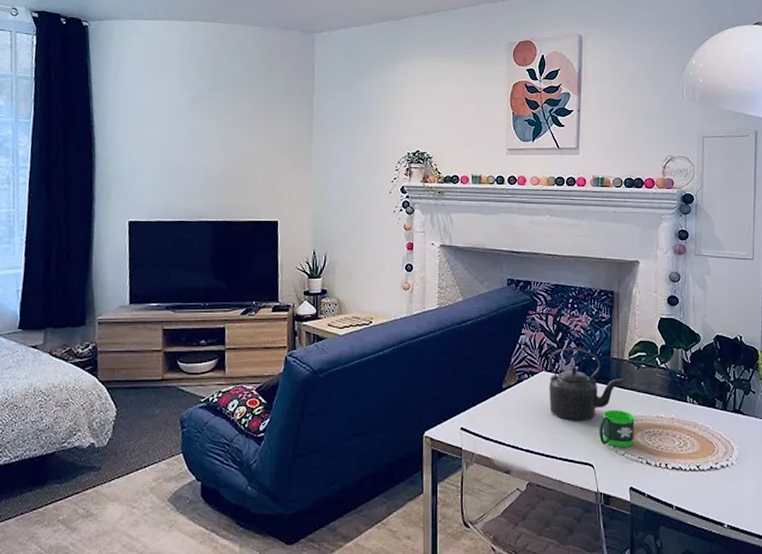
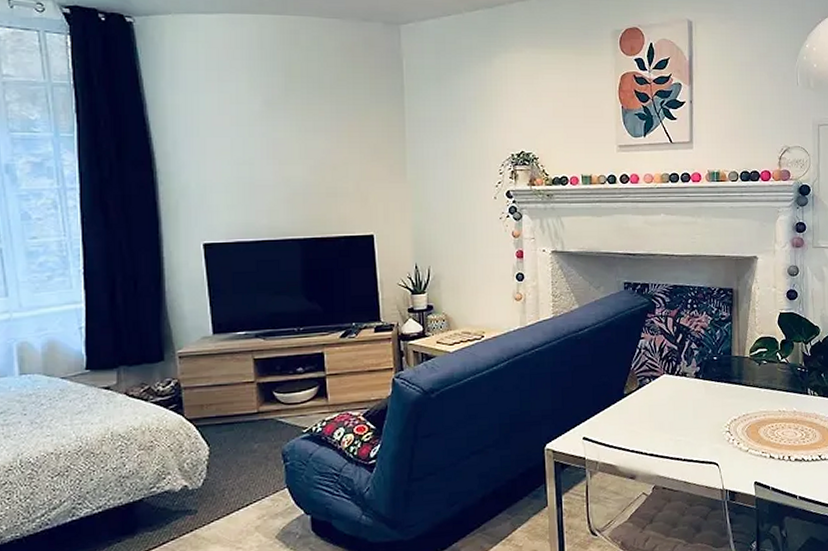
kettle: present [548,347,625,421] -> none [669,348,747,422]
mug: present [599,410,635,447] -> none [722,407,758,444]

